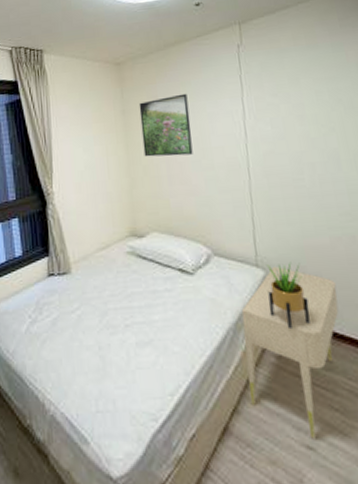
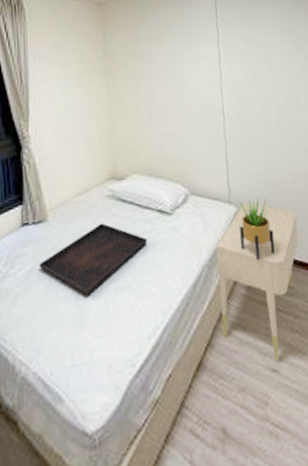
serving tray: none [64,278,169,349] -> present [38,223,148,297]
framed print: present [139,93,193,157] -> none [121,37,173,99]

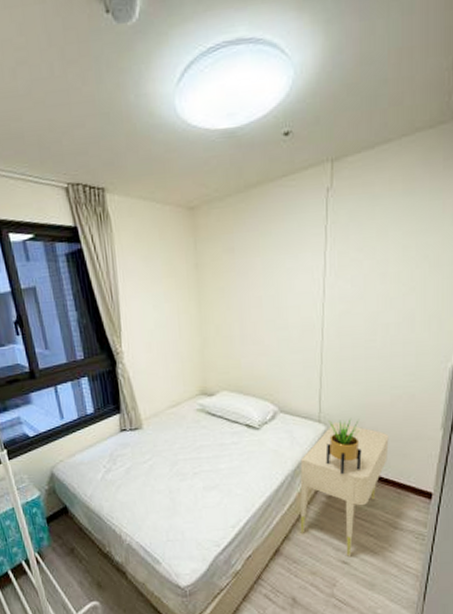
serving tray: present [38,223,148,297] -> none [136,433,235,492]

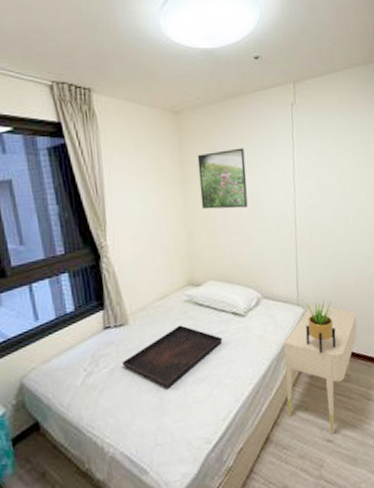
serving tray: none [136,433,235,492] -> present [121,325,223,389]
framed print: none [213,245,268,316] -> present [197,148,248,210]

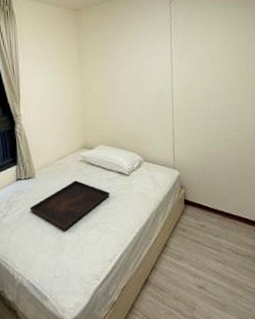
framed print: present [197,148,248,210] -> none [92,37,132,87]
nightstand: present [284,304,357,434] -> none [161,168,227,281]
potted plant: present [305,299,336,354] -> none [180,164,208,211]

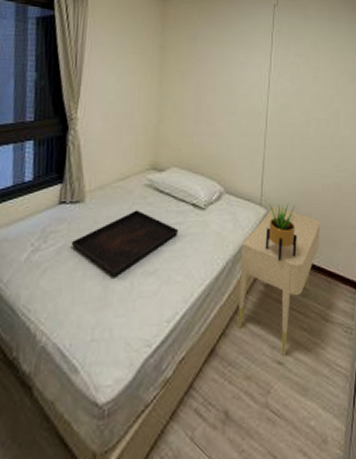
nightstand: none [161,168,227,281] -> present [237,206,320,355]
potted plant: none [180,164,208,211] -> present [265,203,297,262]

